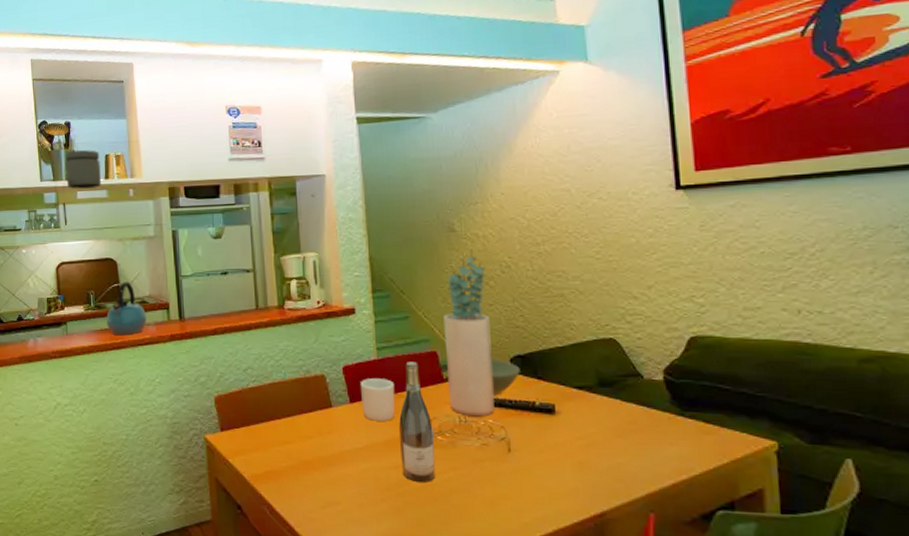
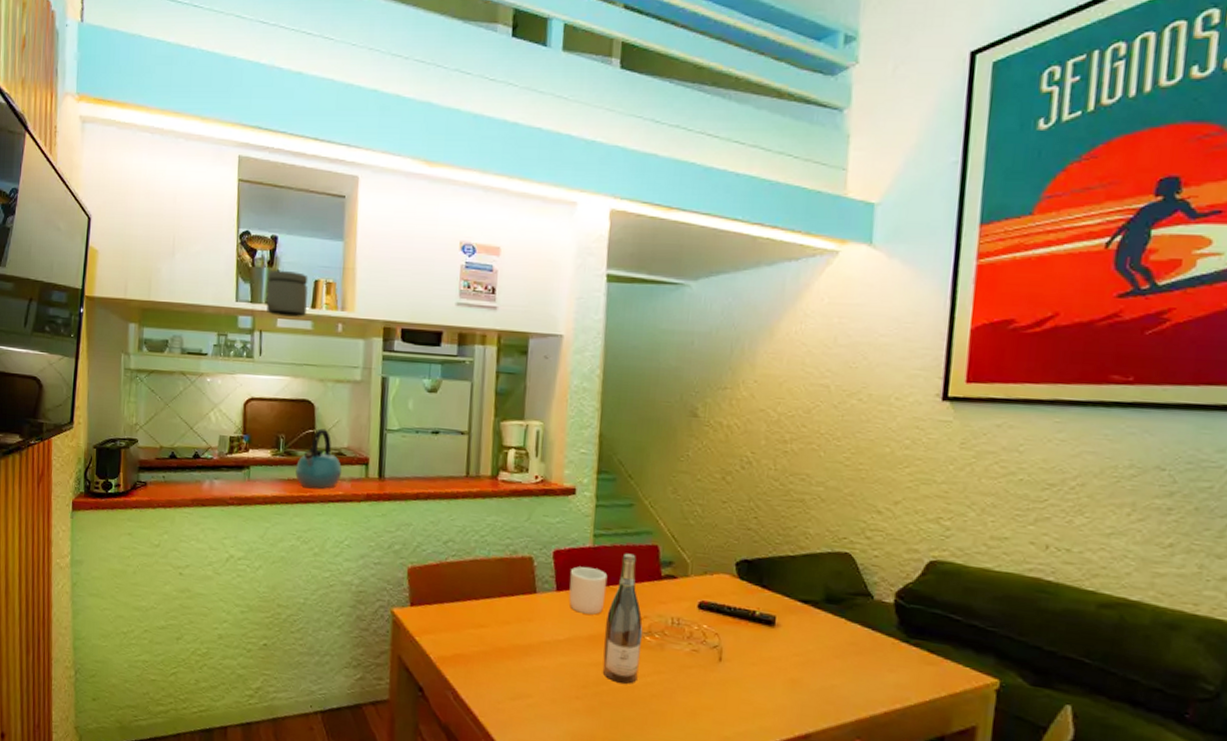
vase: present [443,248,495,417] -> none [663,438,725,621]
bowl: present [490,359,520,396] -> none [711,560,745,600]

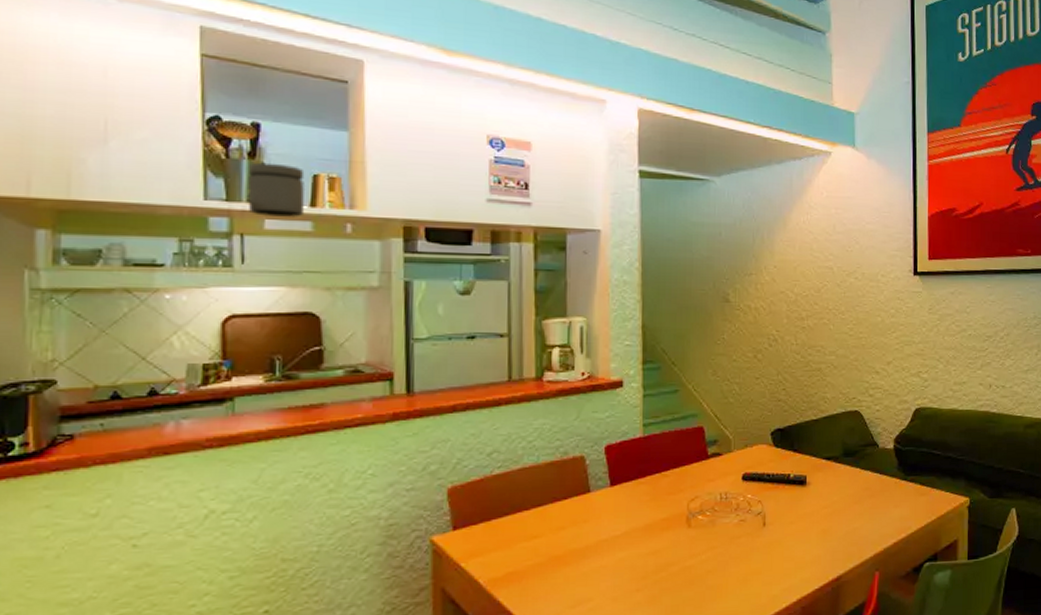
kettle: present [295,428,342,490] -> none [299,344,359,415]
mug: present [568,566,608,615] -> none [622,458,659,504]
wine bottle: present [602,553,643,684] -> none [659,438,696,566]

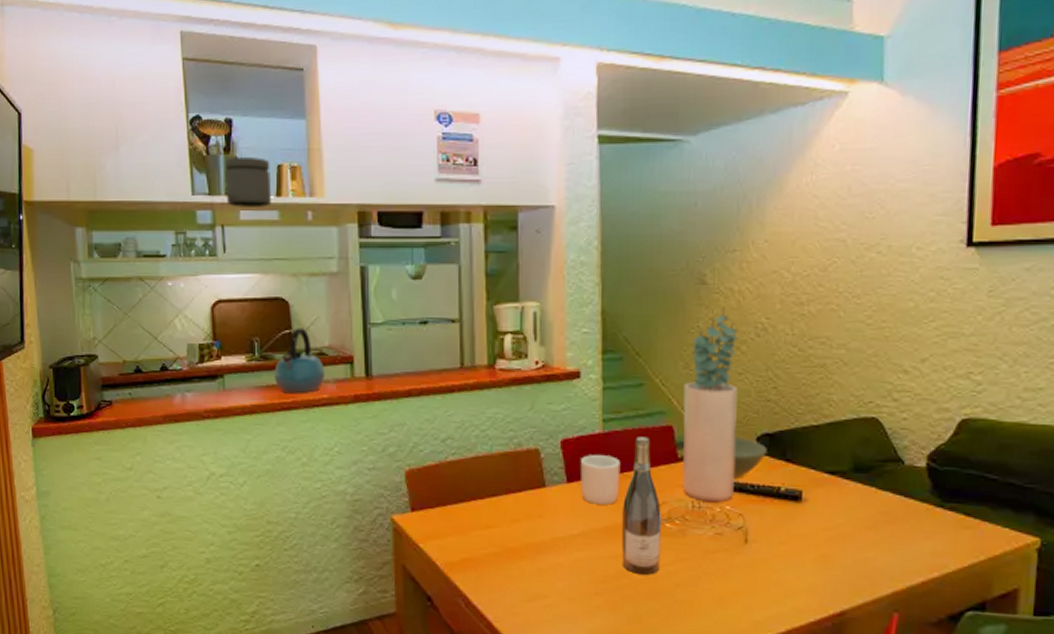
kettle: none [299,344,359,415] -> present [275,328,324,394]
mug: none [622,458,659,504] -> present [580,455,621,505]
wine bottle: none [659,438,696,566] -> present [621,436,663,575]
vase: none [711,320,755,493] -> present [682,306,738,503]
bowl: none [753,433,779,470] -> present [732,437,767,479]

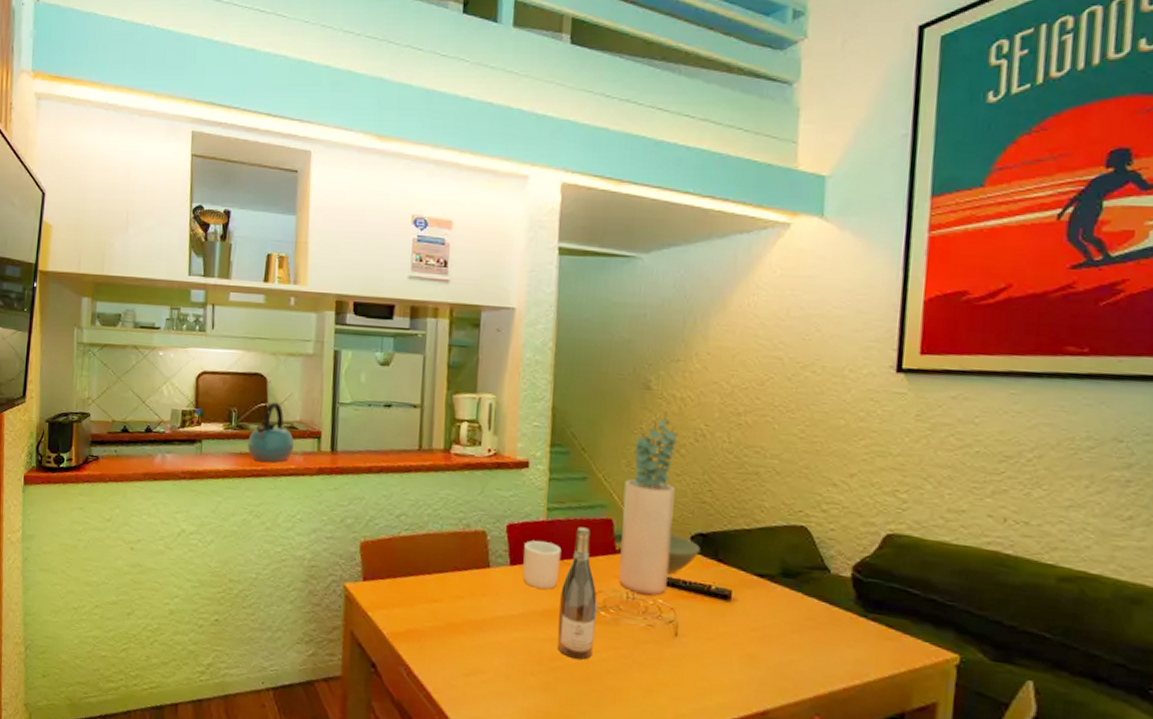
jar: present [225,156,271,207] -> none [219,244,261,291]

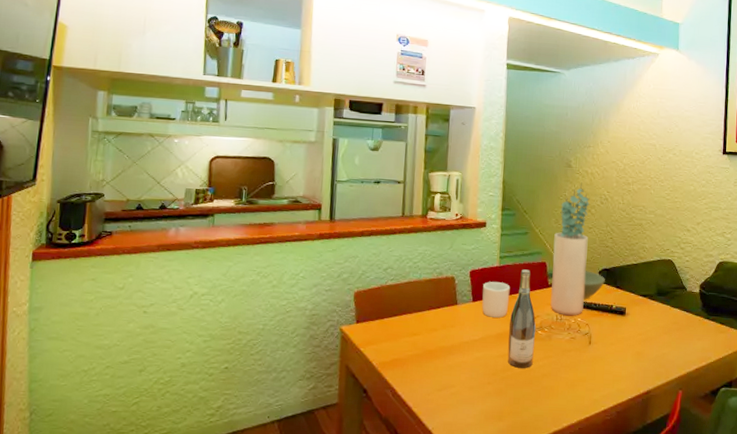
kettle: present [248,402,294,463] -> none [256,181,298,232]

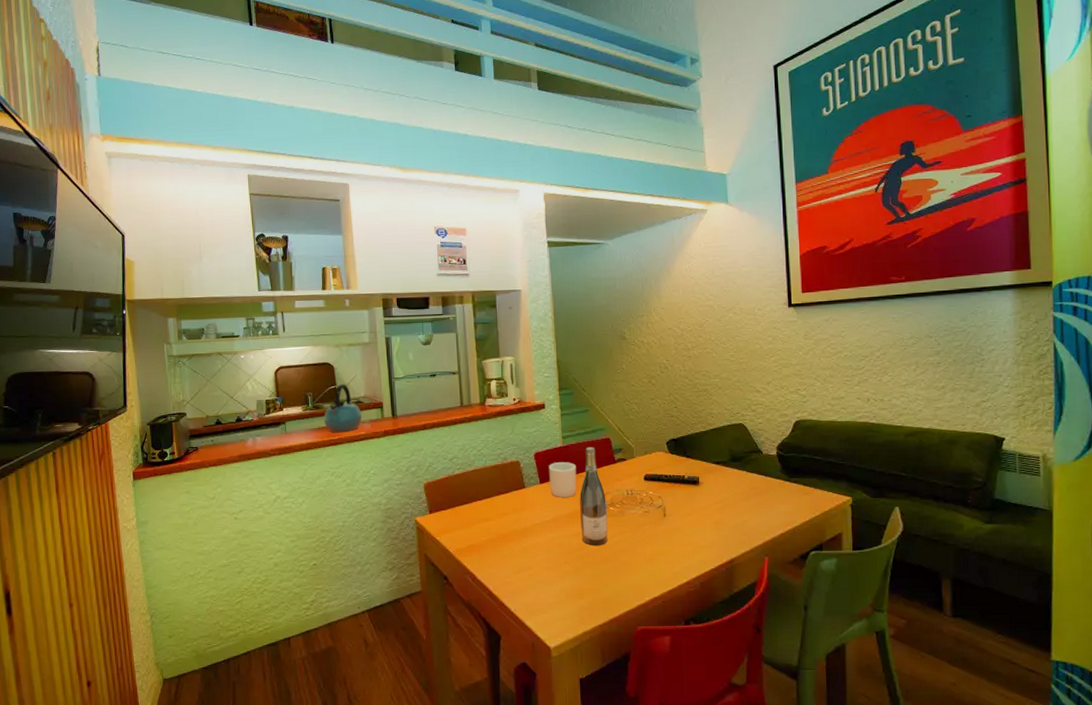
kettle: none [256,181,298,232] -> present [324,384,362,433]
vase: present [550,182,590,316] -> none [616,353,654,490]
bowl: present [583,271,605,300] -> none [651,443,674,472]

